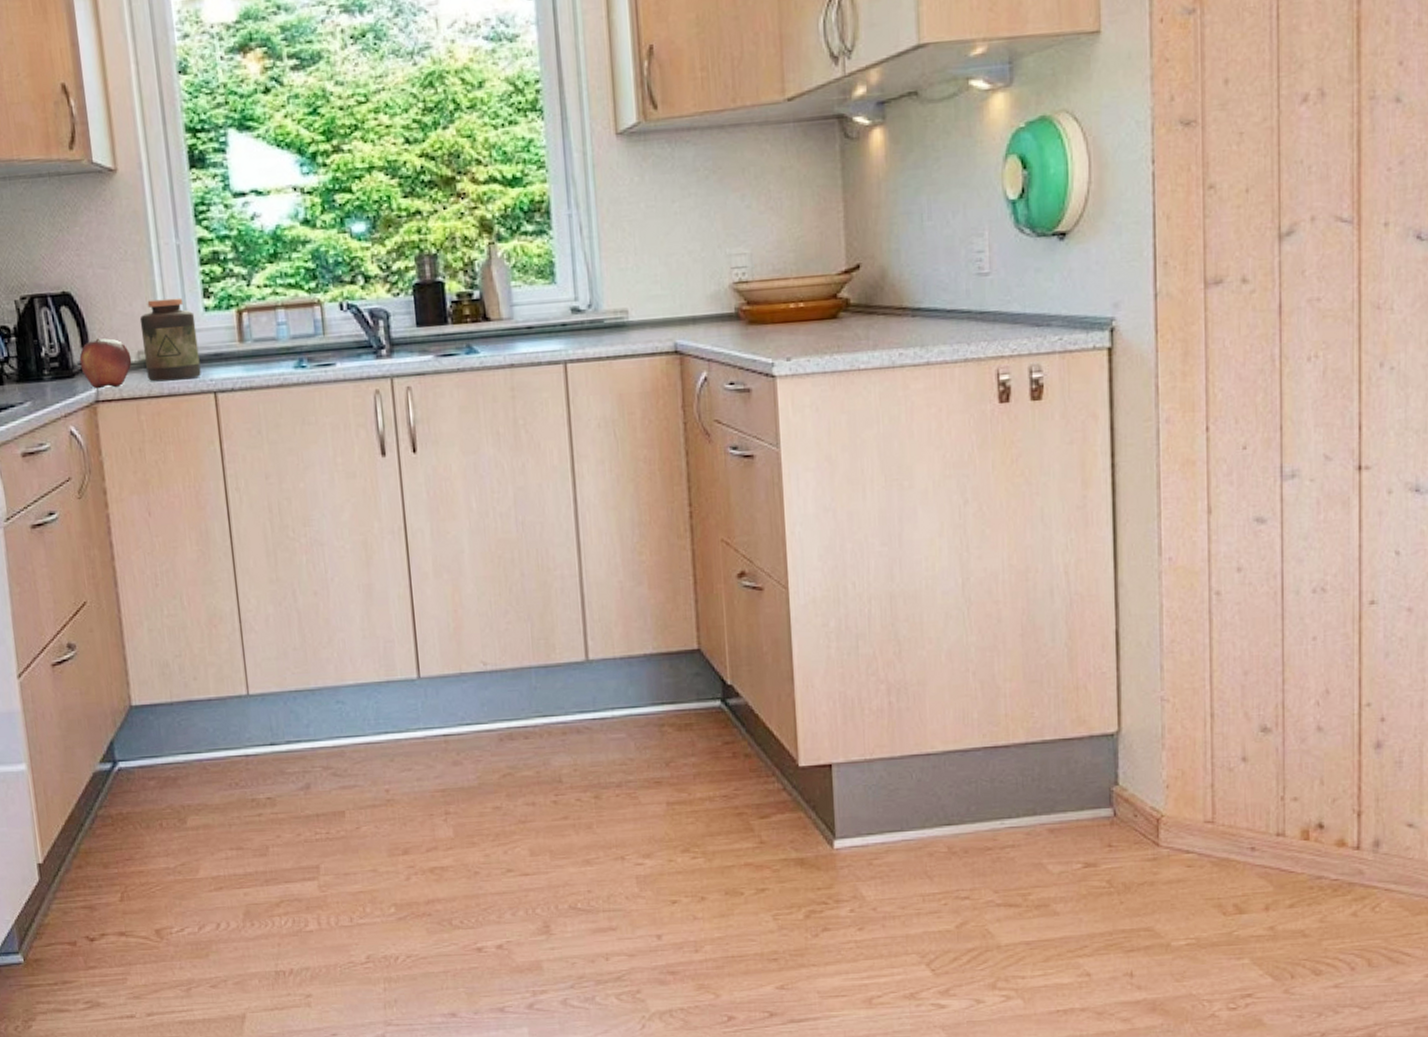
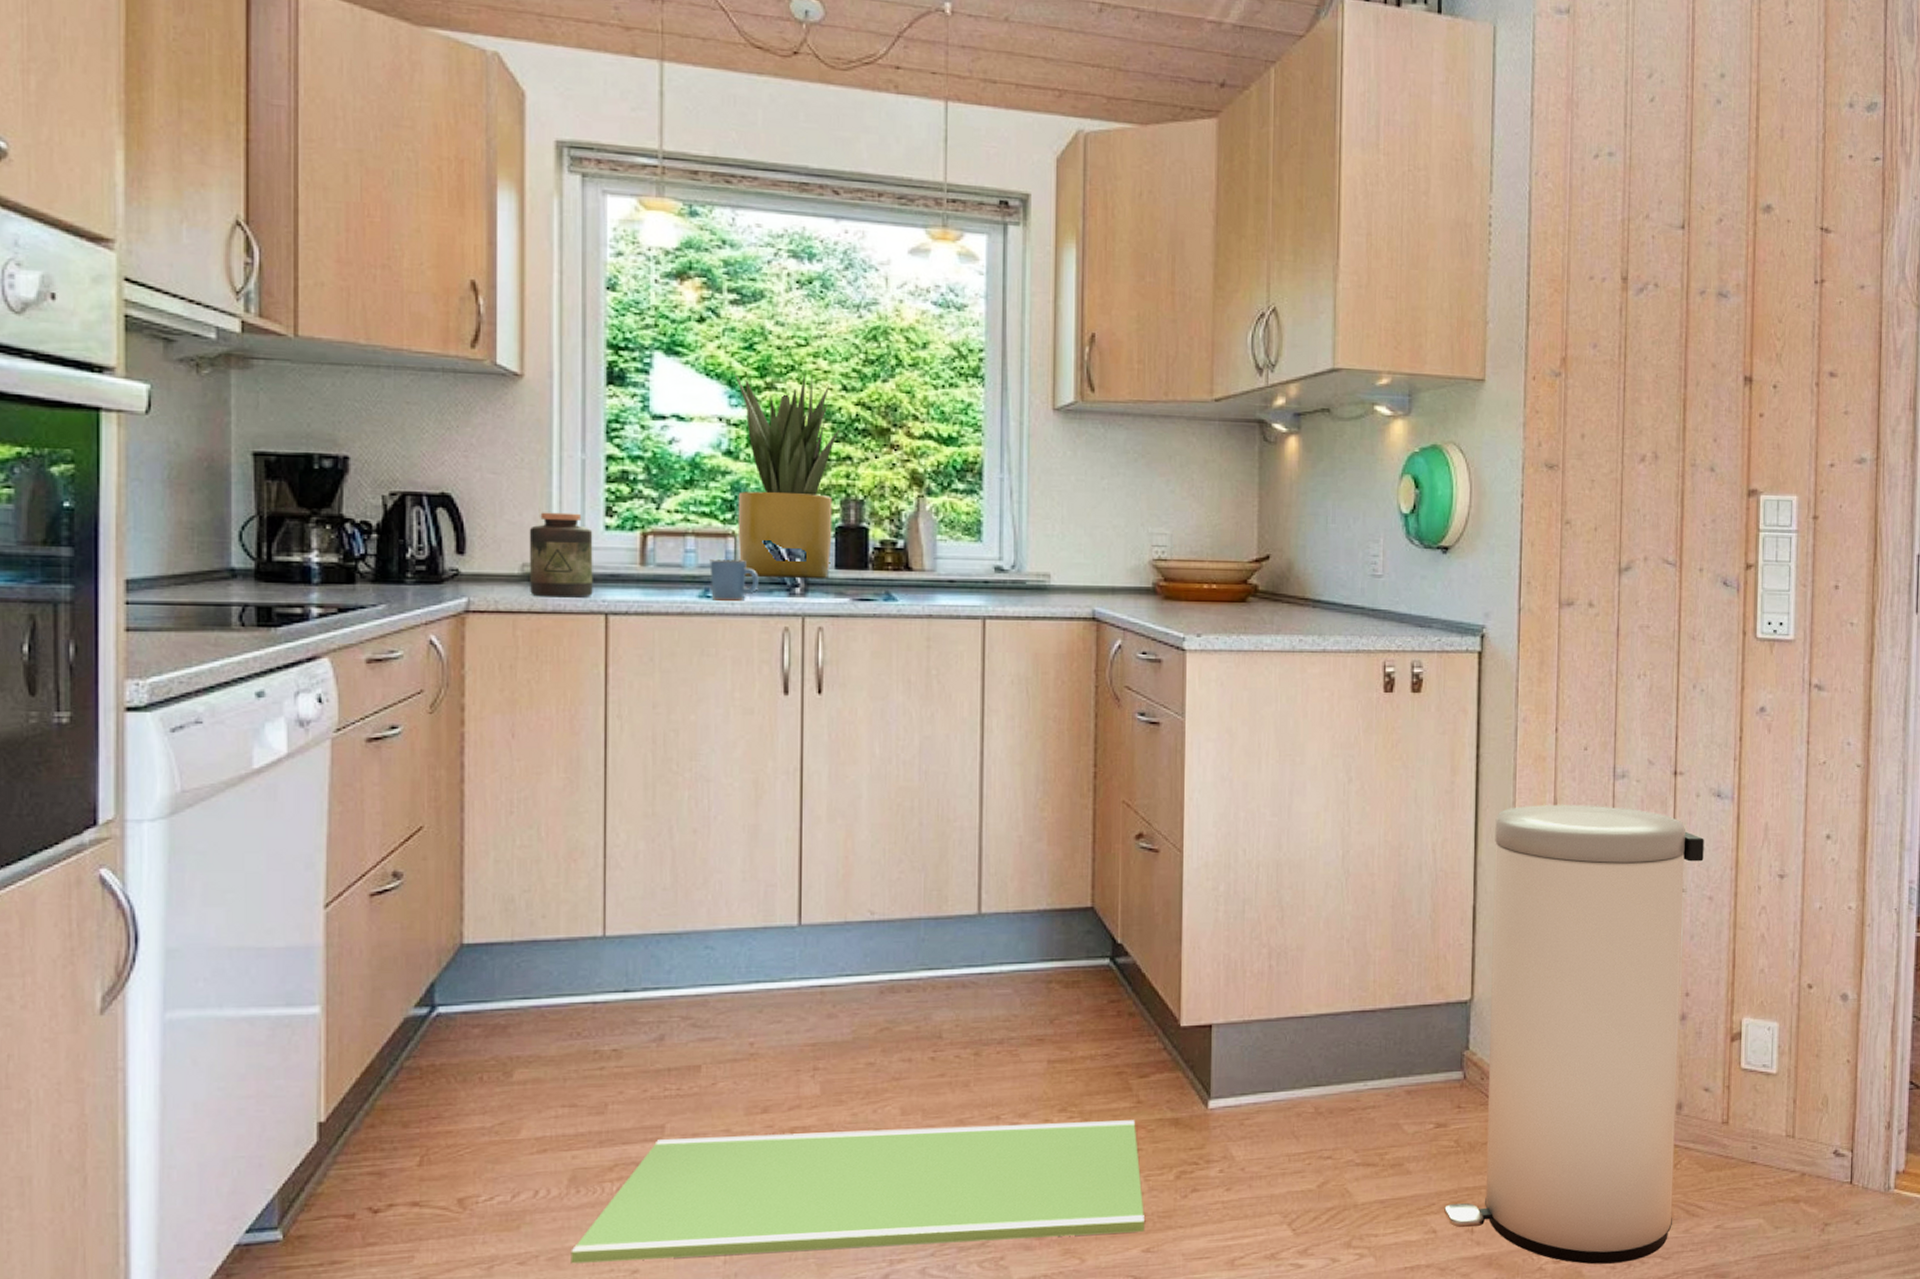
fruit: present [79,338,132,389] -> none [452,545,514,599]
door mat: none [253,860,777,988] -> present [571,1120,1144,1264]
mug: none [300,327,347,371] -> present [709,559,759,602]
planter: none [302,128,412,343] -> present [734,372,841,579]
pedal bin: none [1097,511,1400,1013] -> present [1443,805,1704,1265]

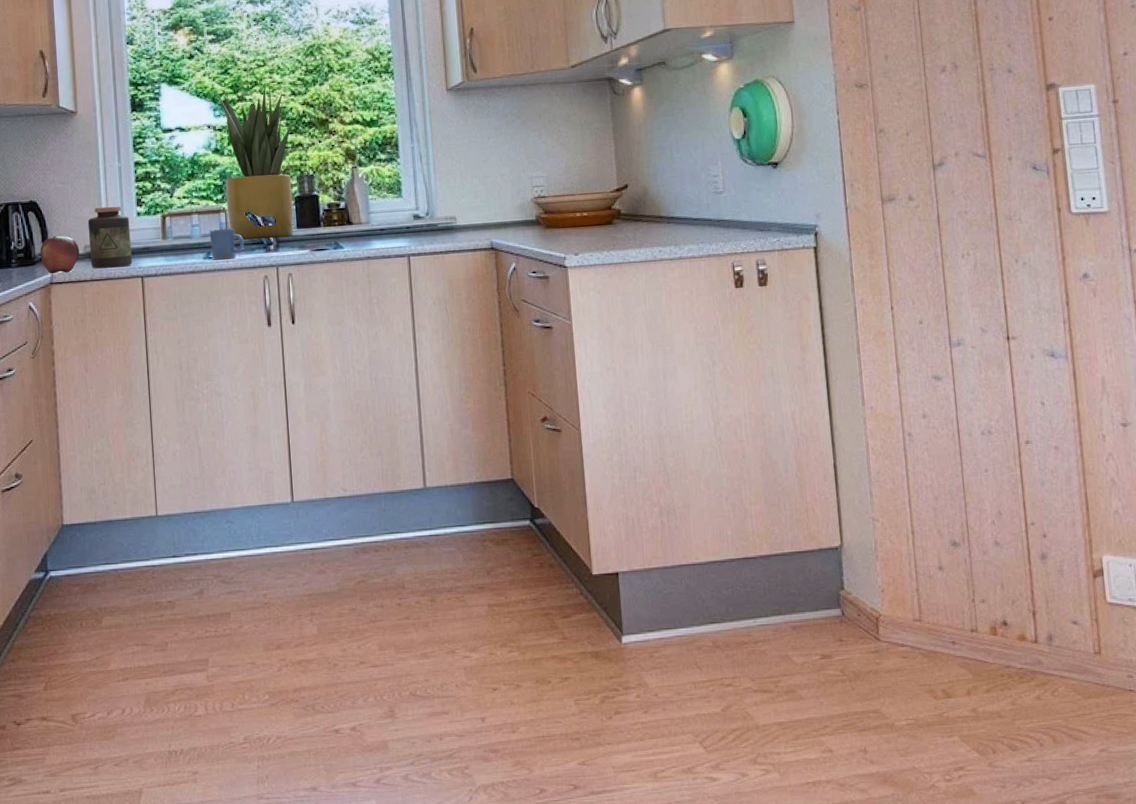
fruit: none [452,545,514,599] -> present [40,235,80,274]
door mat: present [571,1120,1144,1264] -> none [150,653,579,766]
pedal bin: present [1443,805,1704,1265] -> none [836,371,1057,783]

